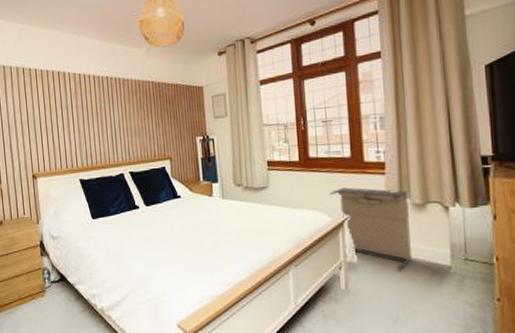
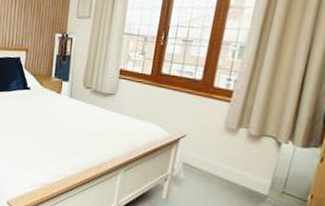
laundry hamper: present [329,187,412,272] -> none [172,107,247,192]

